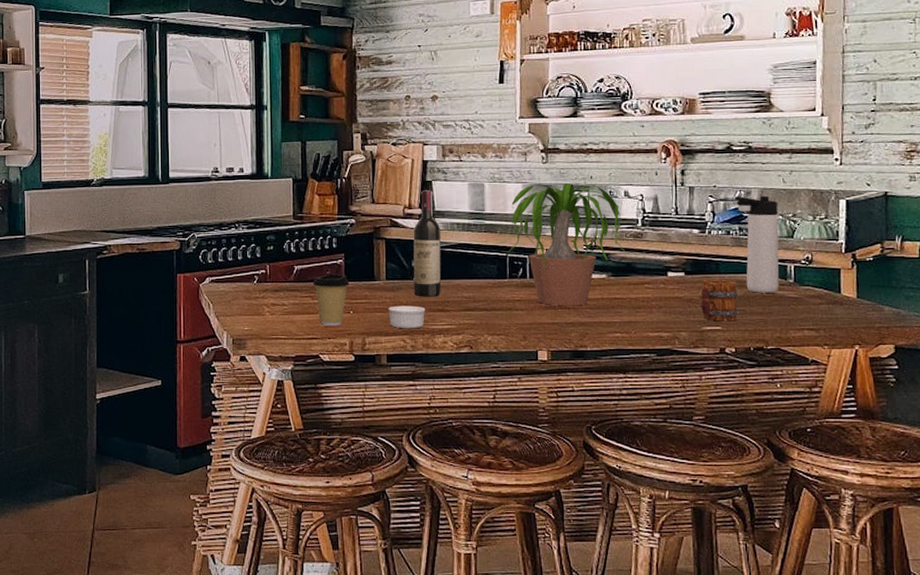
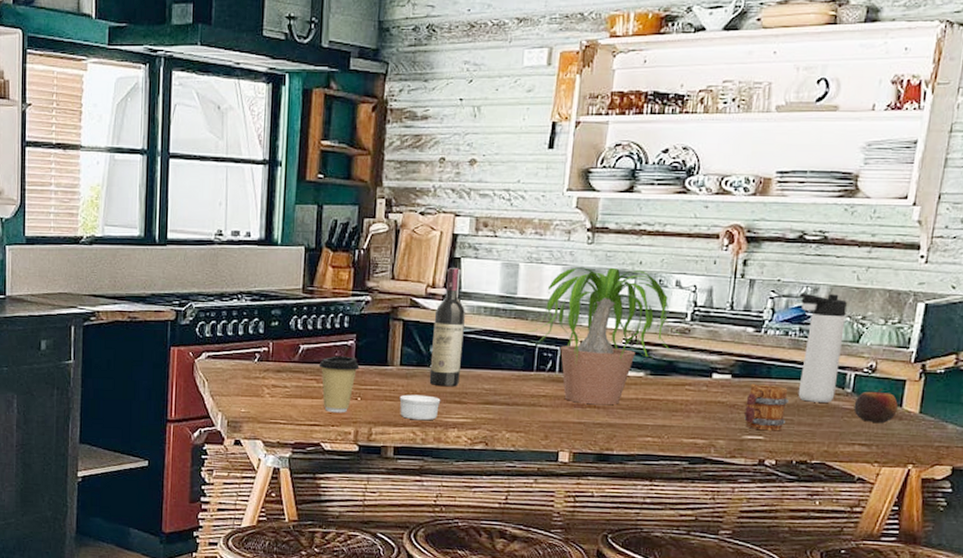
apple: none [798,277,837,308] -> present [853,388,898,423]

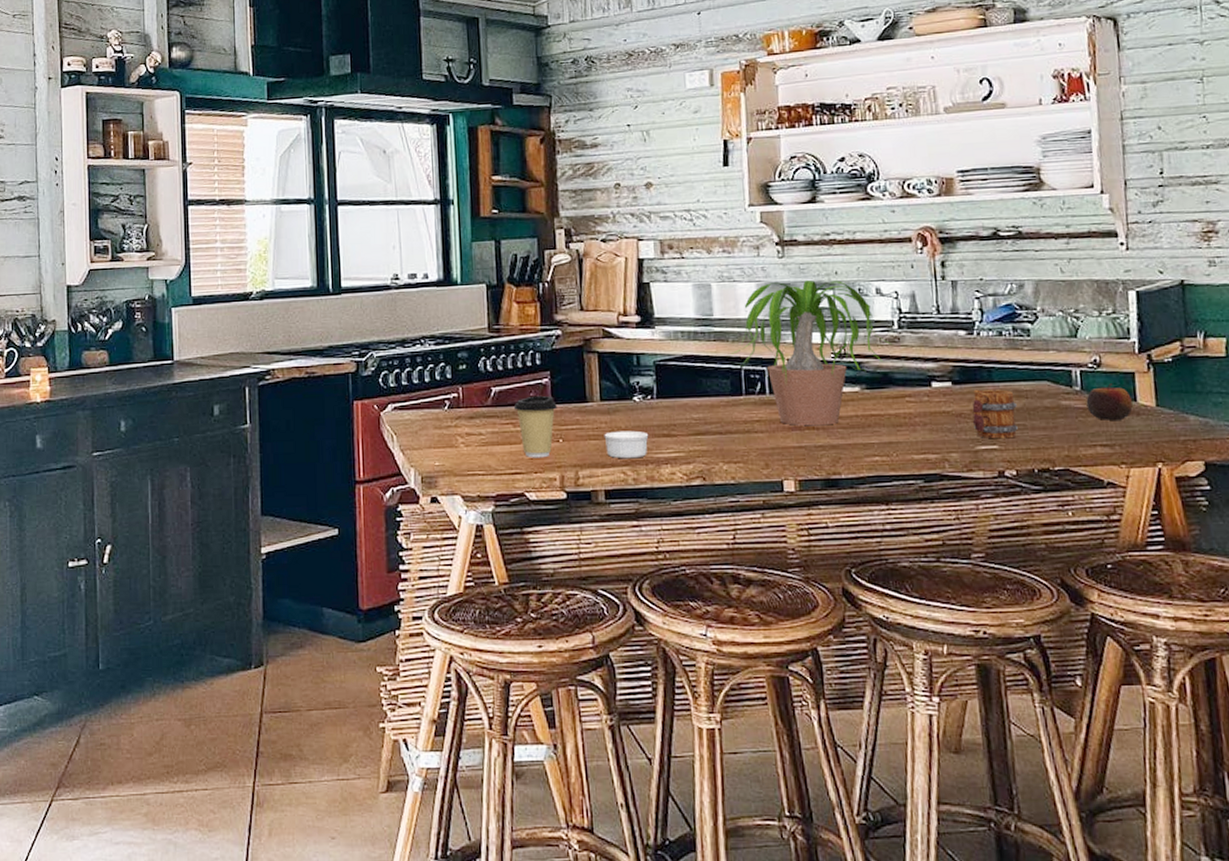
wine bottle: present [429,268,466,387] -> none [630,293,666,420]
thermos bottle: present [798,293,847,403] -> none [1004,288,1064,404]

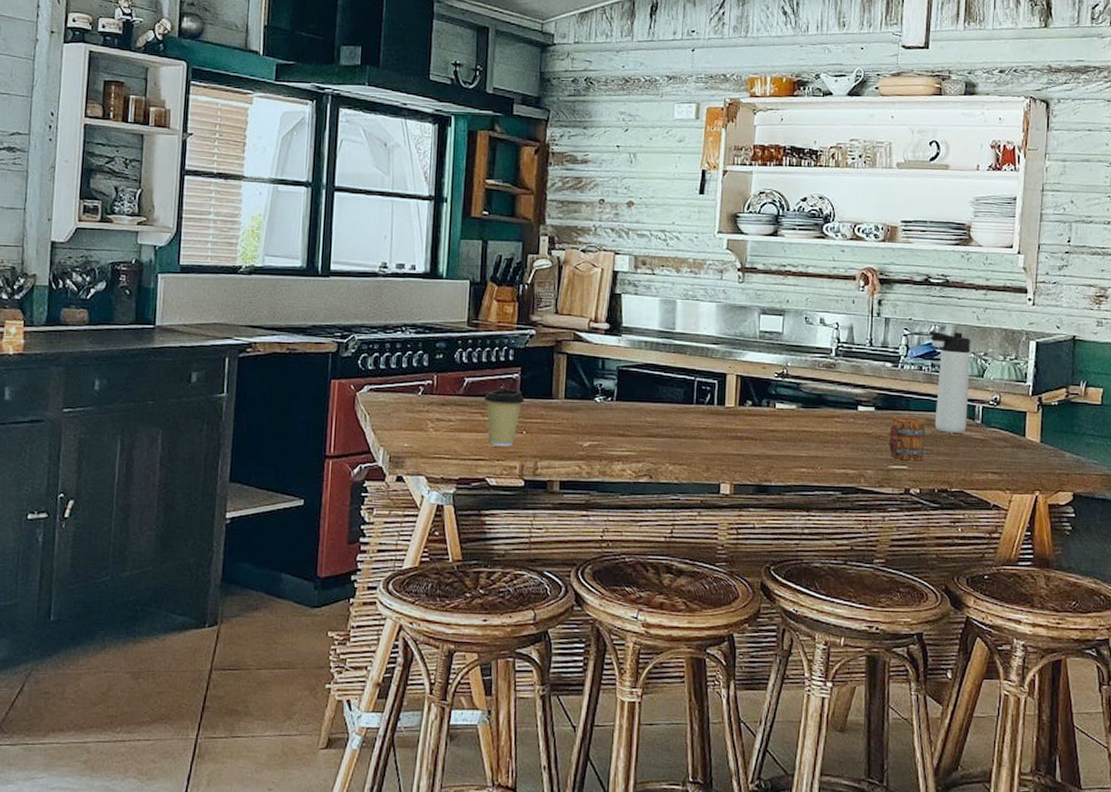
ramekin: present [604,430,649,459] -> none [564,427,605,454]
potted plant: present [728,279,892,426] -> none [684,304,828,437]
thermos bottle: none [1004,288,1064,404] -> present [928,331,970,433]
apple: present [1086,383,1133,420] -> none [984,420,1021,452]

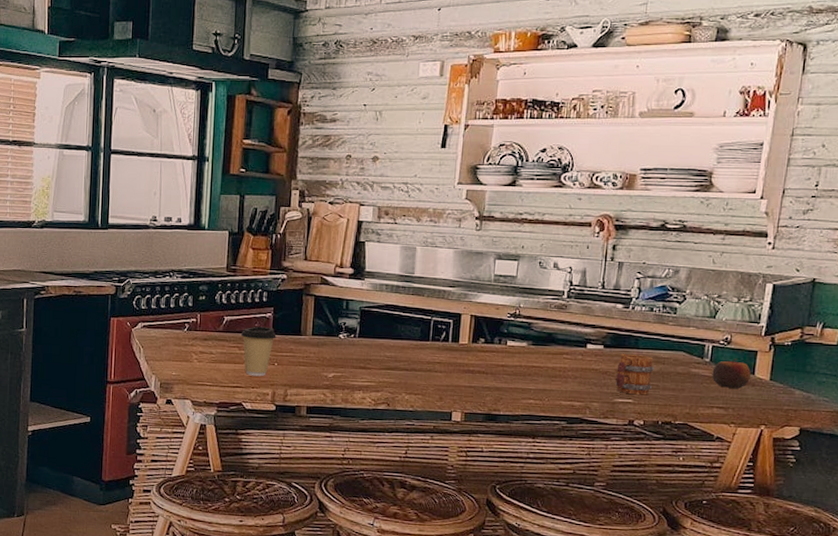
thermos bottle: present [928,331,970,433] -> none [661,274,704,370]
apple: none [984,420,1021,452] -> present [712,358,751,388]

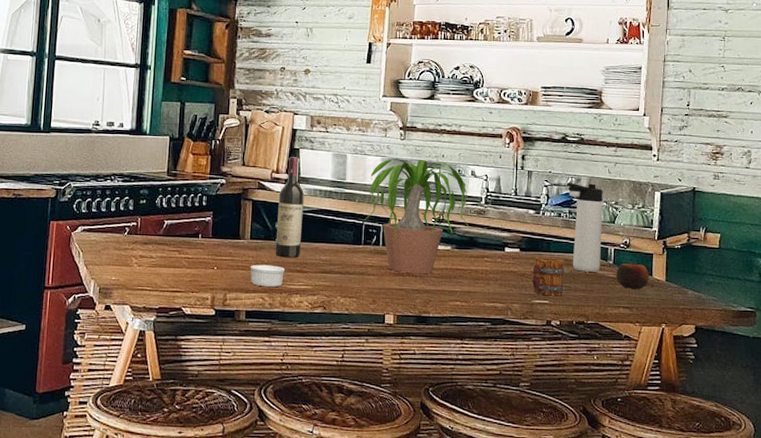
coffee cup: present [240,326,277,377] -> none [180,230,216,281]
ramekin: none [311,360,348,384] -> present [250,264,285,288]
wine bottle: none [337,250,370,354] -> present [275,157,305,258]
potted plant: none [422,250,559,371] -> present [354,158,478,274]
thermos bottle: none [661,274,704,370] -> present [566,182,603,272]

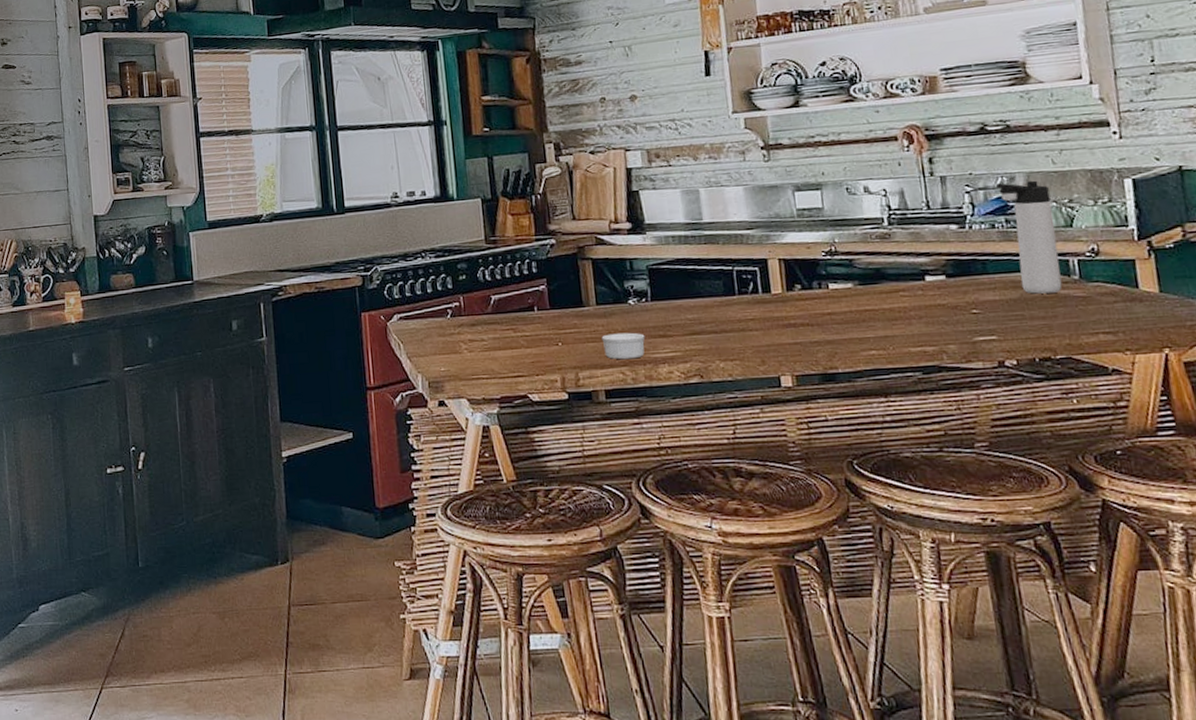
wine bottle: present [275,157,305,258] -> none [622,201,661,322]
potted plant: present [354,158,478,274] -> none [719,181,883,323]
mug: present [532,256,566,296] -> none [968,281,1016,330]
apple: present [616,261,649,289] -> none [1085,271,1135,308]

